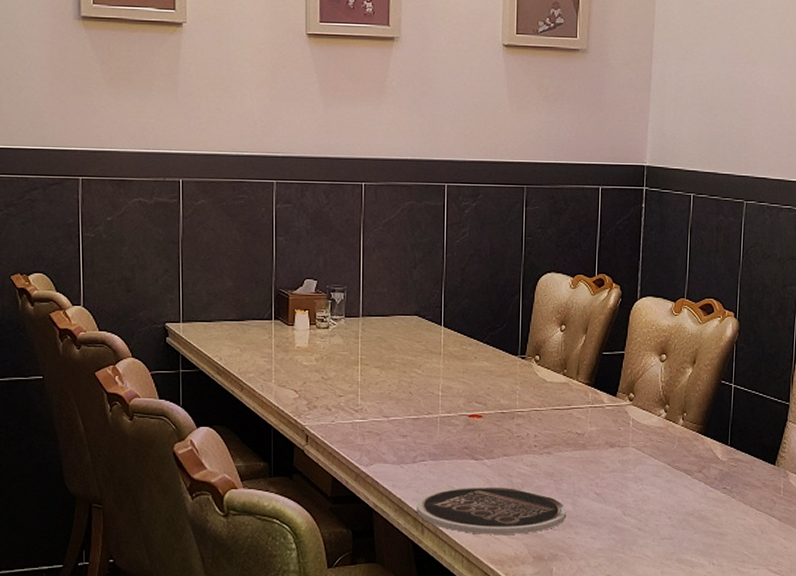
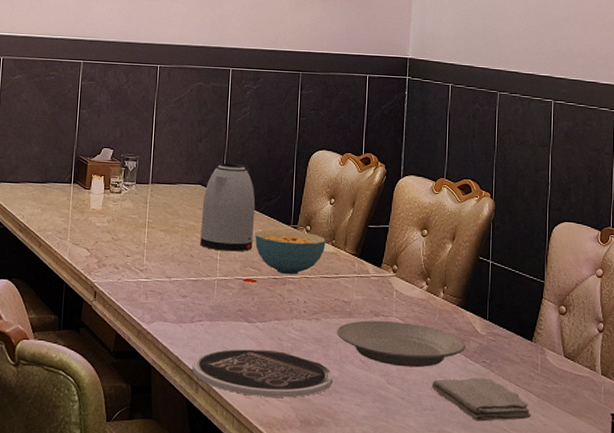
kettle: none [418,290,479,387] -> present [199,163,256,252]
cereal bowl: none [479,360,557,408] -> present [255,229,326,275]
plate: none [570,451,706,497] -> present [337,320,465,368]
washcloth: none [670,504,773,548] -> present [432,377,532,422]

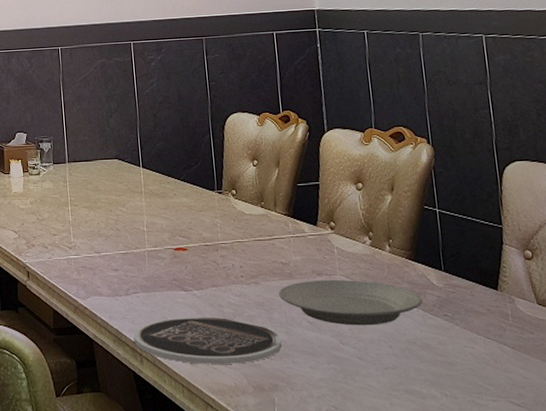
kettle: present [199,163,256,252] -> none [121,135,179,223]
cereal bowl: present [255,229,326,275] -> none [179,196,254,241]
washcloth: present [432,377,532,422] -> none [390,332,509,378]

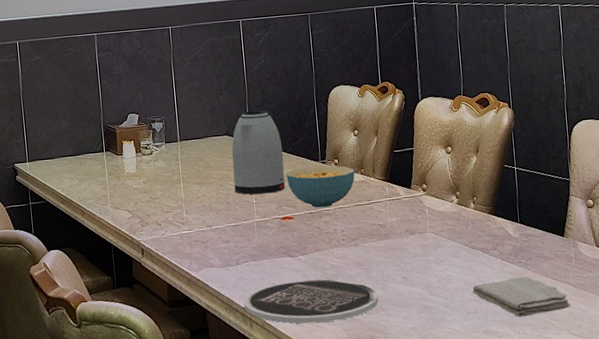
kettle: none [121,135,179,223] -> present [231,110,286,195]
cereal bowl: none [179,196,254,241] -> present [286,165,355,208]
plate: present [279,279,422,326] -> none [376,236,501,278]
washcloth: none [390,332,509,378] -> present [472,276,571,317]

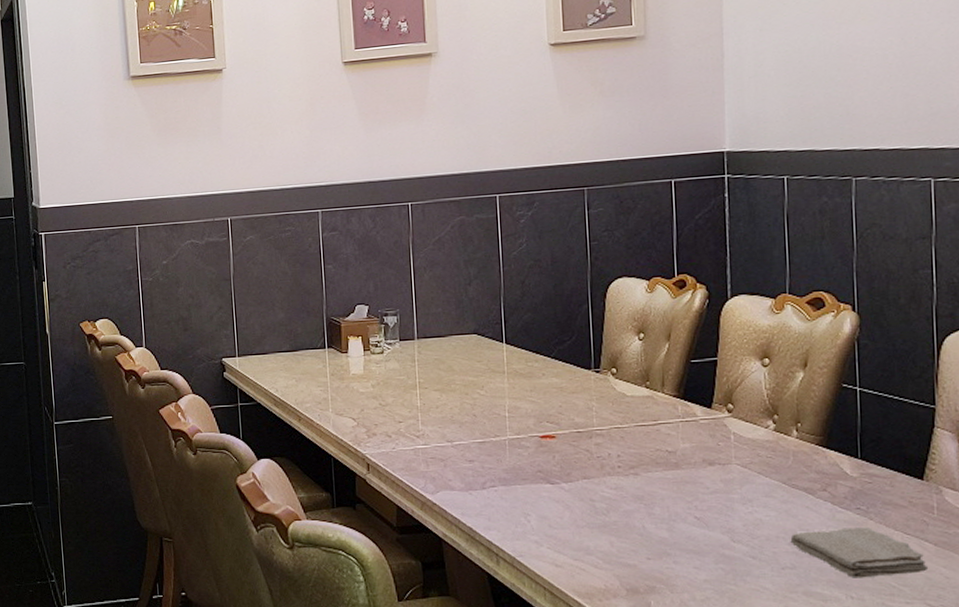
kettle: present [231,110,286,195] -> none [480,305,548,407]
plate: present [243,279,378,324] -> none [489,512,662,565]
cereal bowl: present [286,165,355,208] -> none [548,375,638,427]

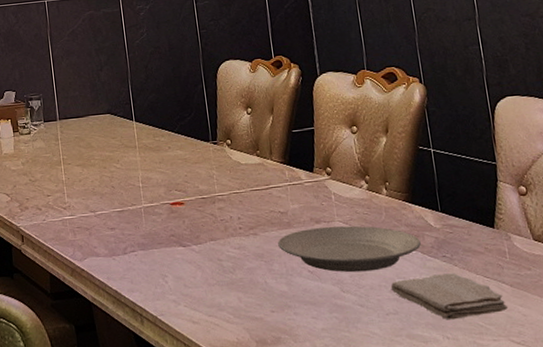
plate: none [662,469,832,521] -> present [278,225,421,272]

